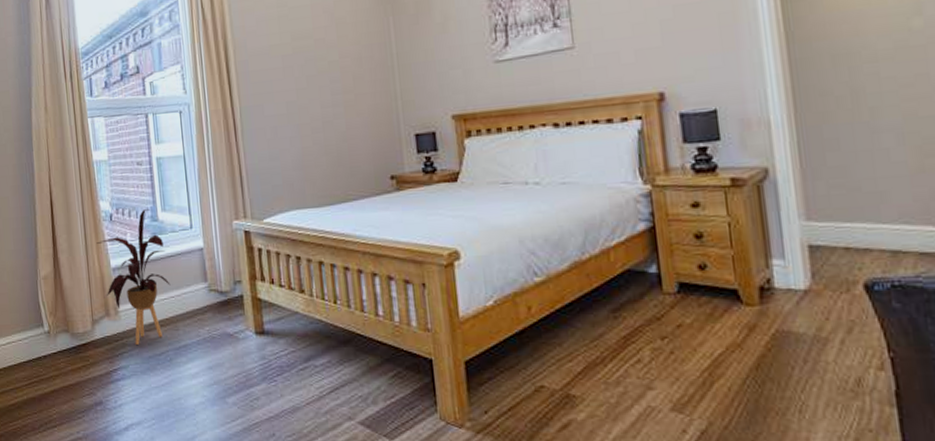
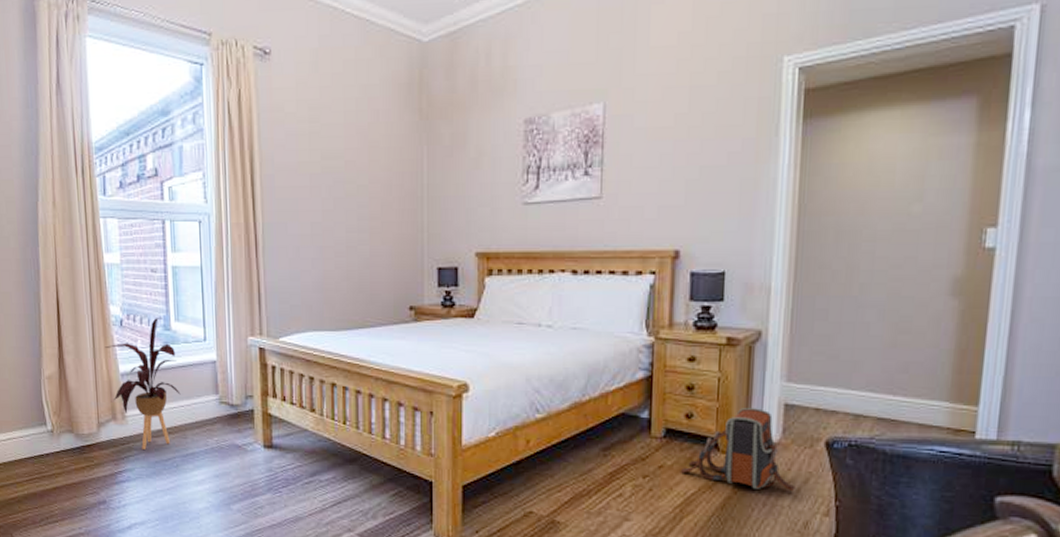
backpack: none [701,252,838,345] -> present [680,408,795,492]

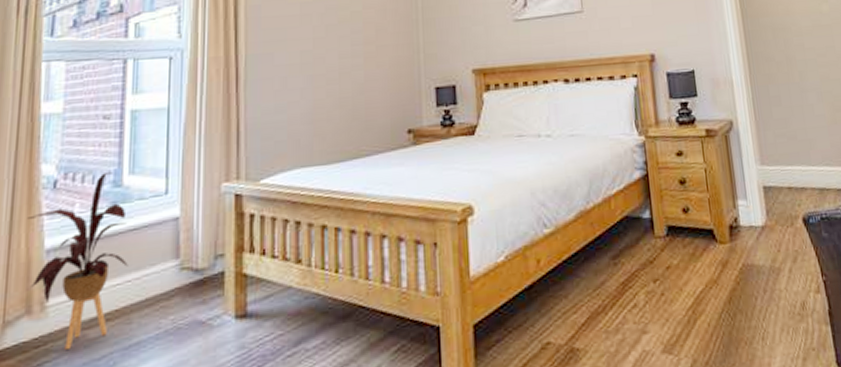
backpack: present [680,408,795,492] -> none [686,194,788,276]

